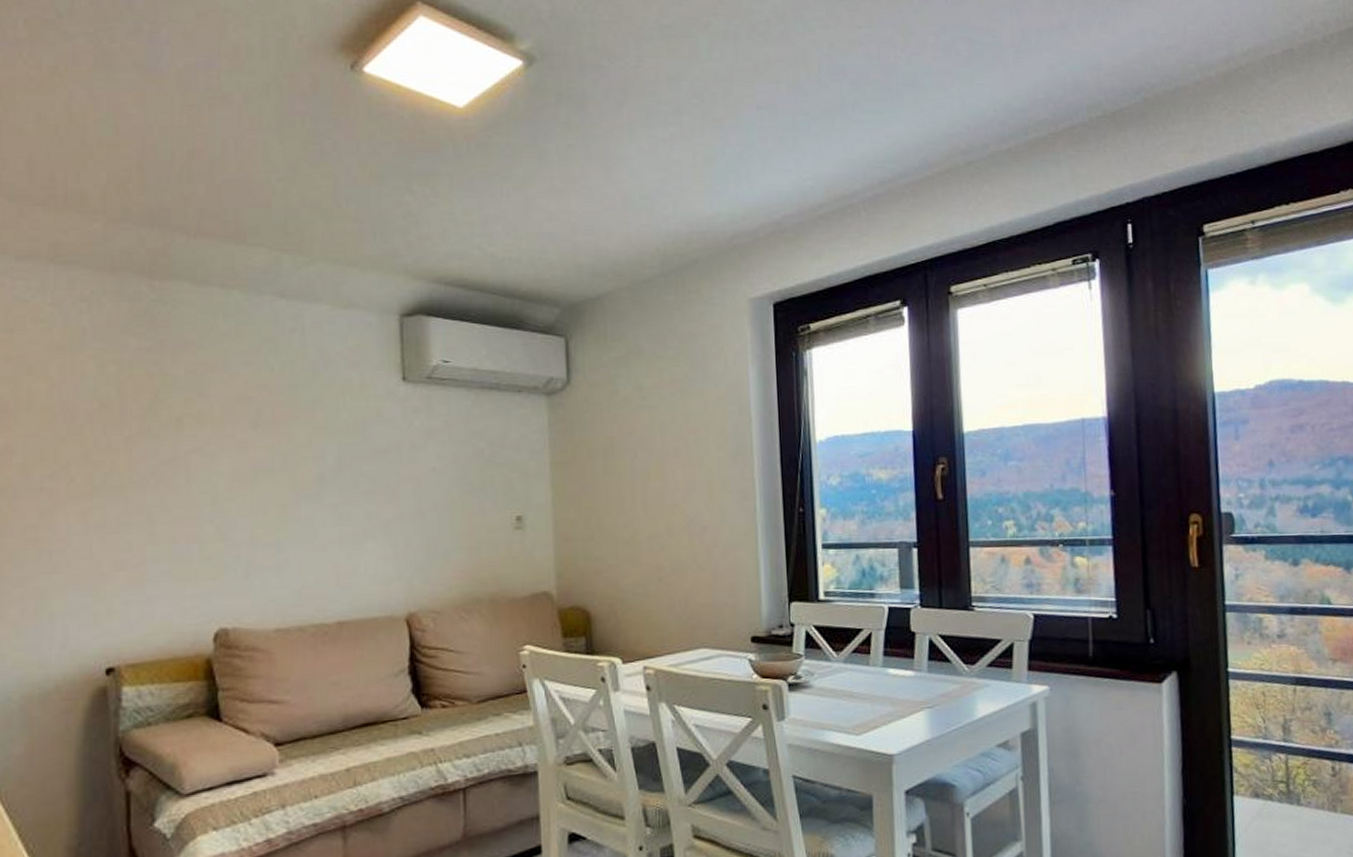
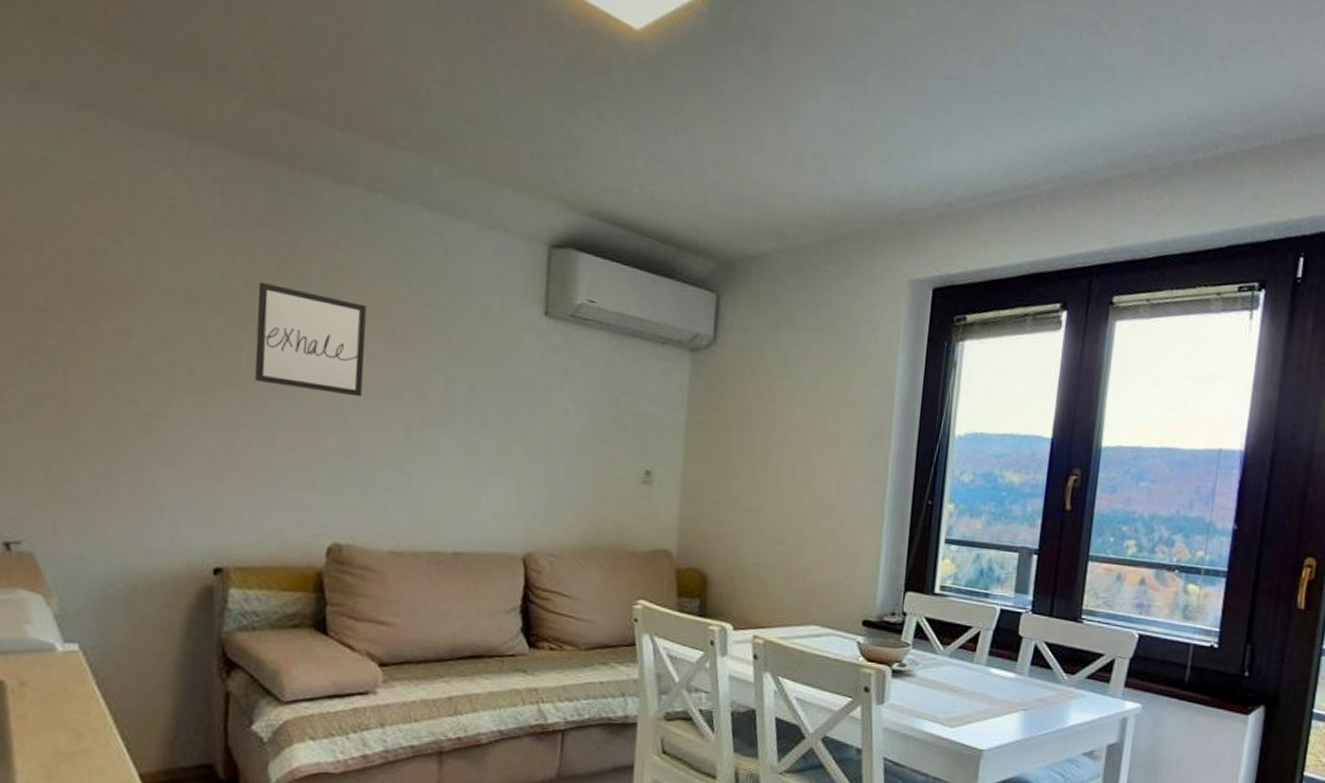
wall art: none [129,386,235,483] -> present [255,281,367,397]

